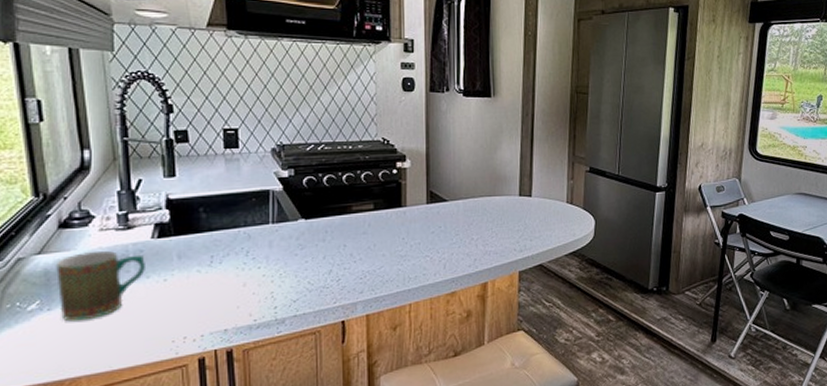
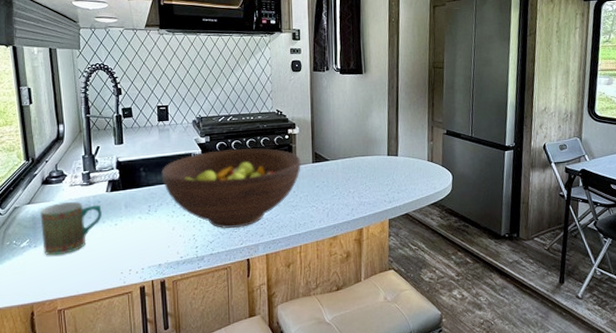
fruit bowl: none [228,184,413,284] -> present [161,148,301,228]

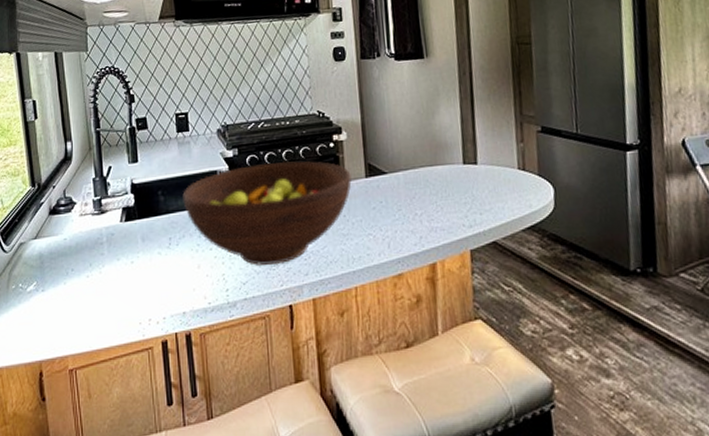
mug: present [39,202,102,256] -> none [47,235,116,302]

